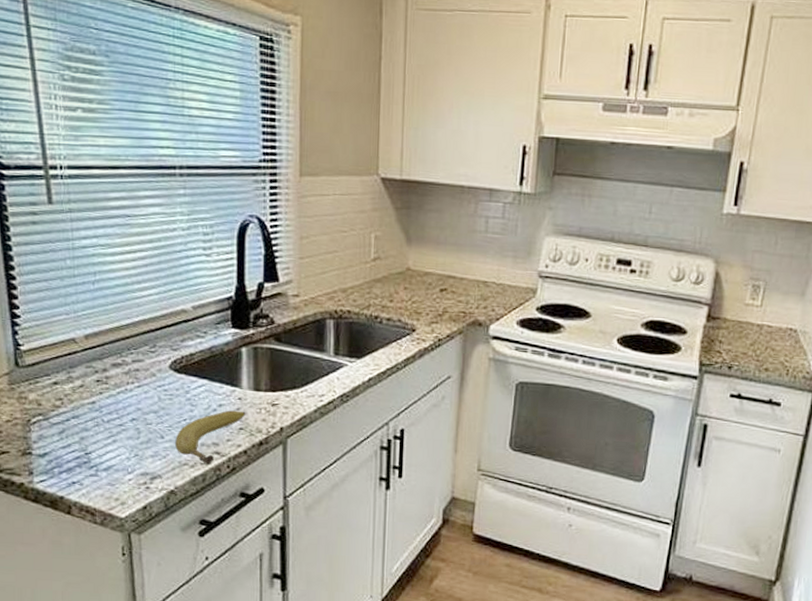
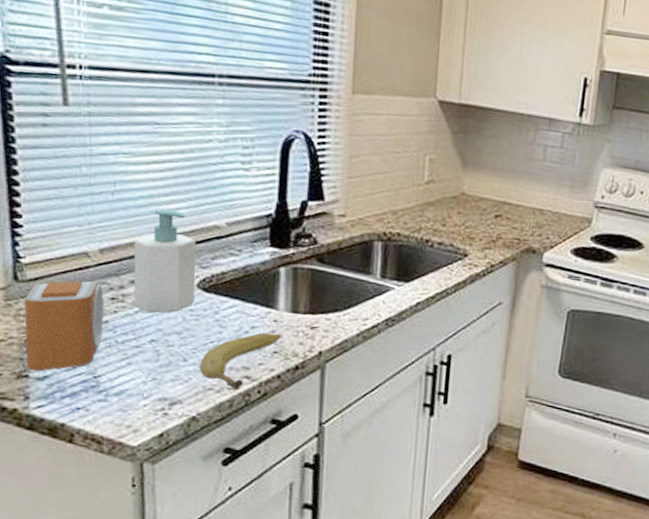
alarm clock: none [24,364,92,449] -> present [24,280,105,371]
soap bottle: none [113,295,168,394] -> present [133,208,196,314]

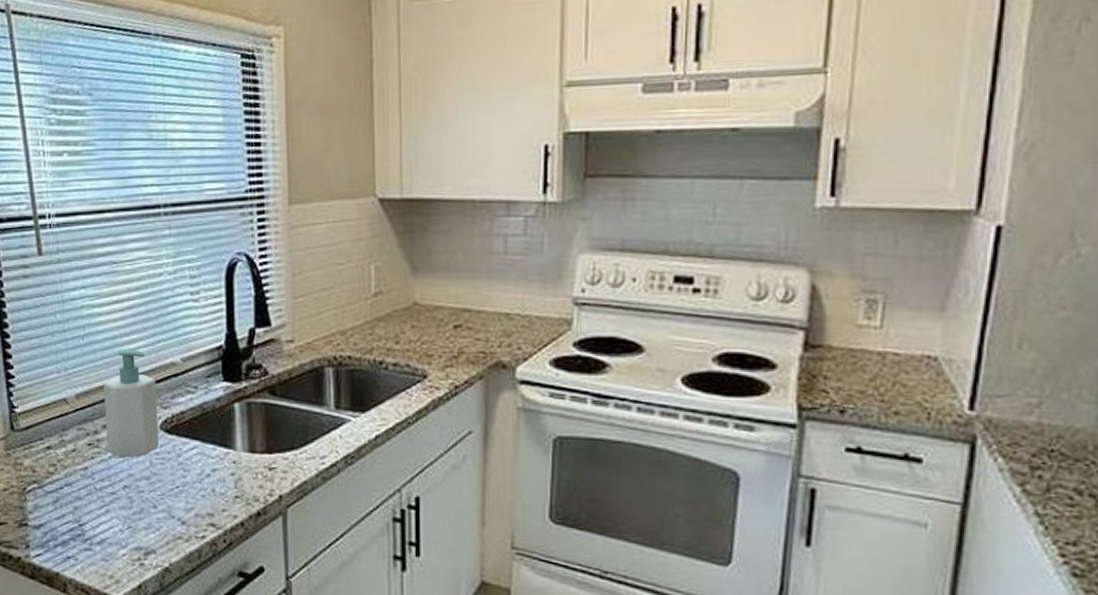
alarm clock: present [24,280,105,371] -> none [19,427,84,520]
fruit: present [200,332,281,390] -> none [169,475,241,539]

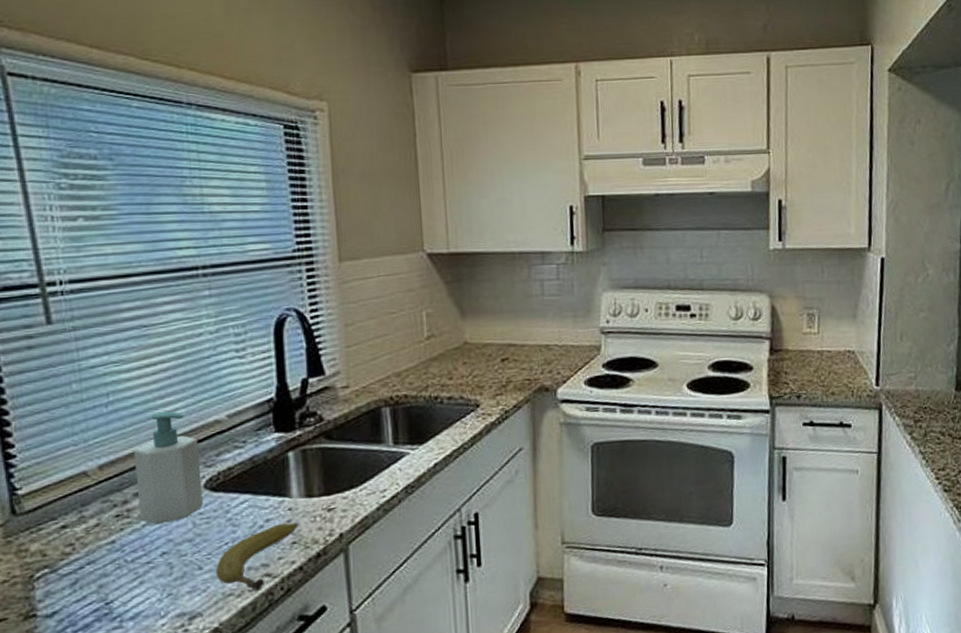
fruit: none [169,475,241,539] -> present [216,522,298,591]

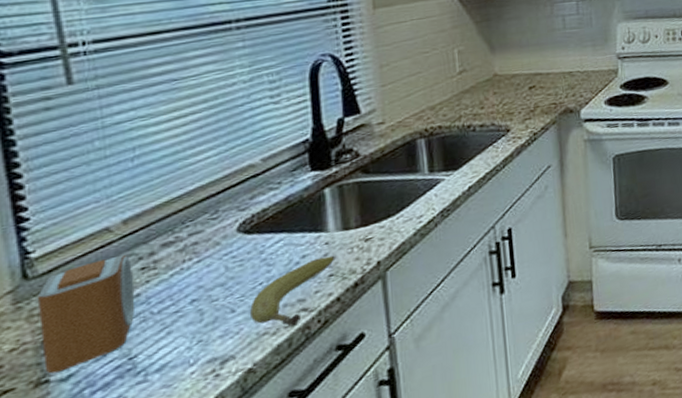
alarm clock: none [24,500,111,609] -> present [37,254,135,374]
soap bottle: present [133,411,203,525] -> none [161,159,236,274]

